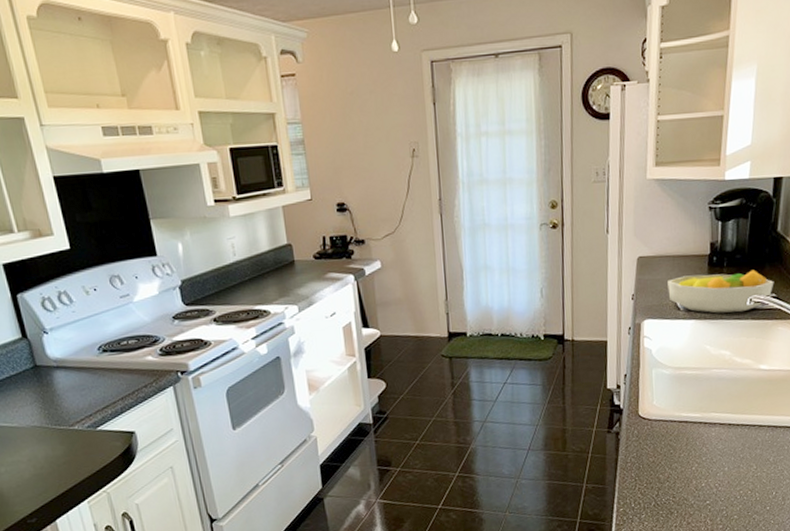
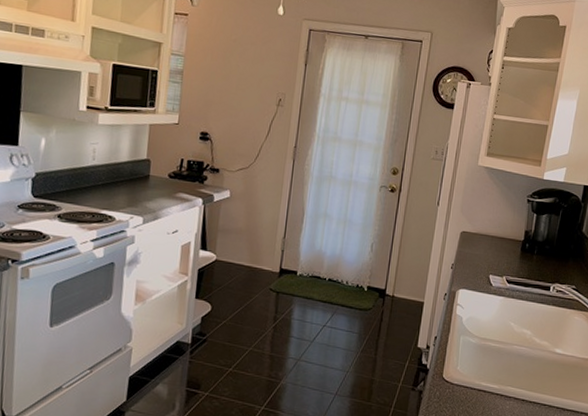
fruit bowl: present [668,270,774,314] -> none [483,255,576,298]

